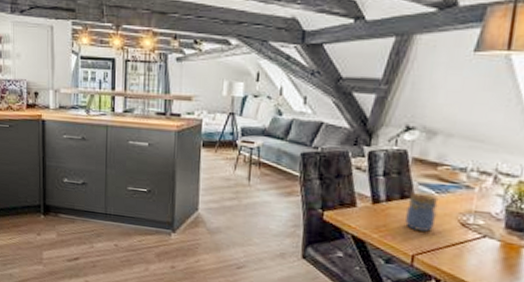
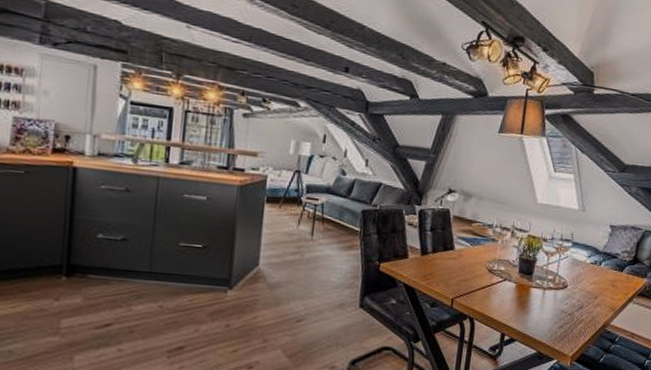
jar: present [405,191,439,232] -> none [447,244,473,278]

